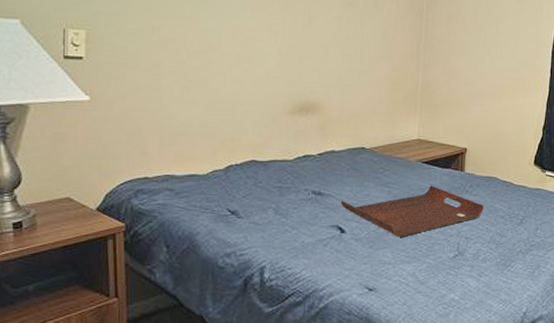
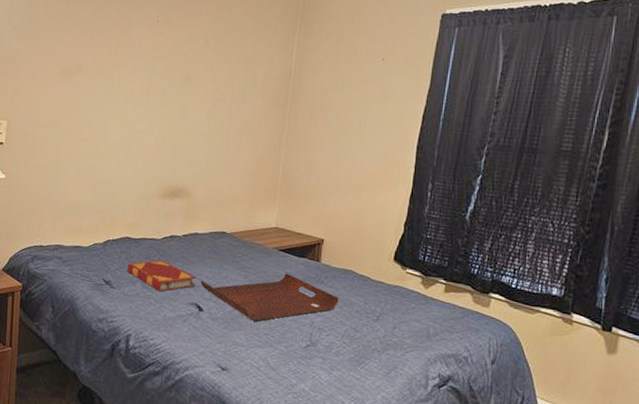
hardback book: none [255,182,336,217] -> present [127,260,197,292]

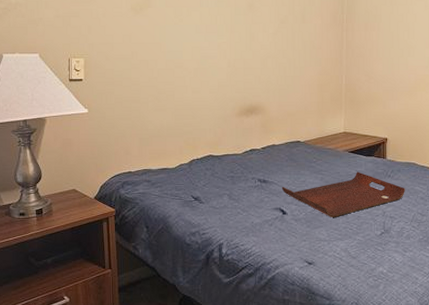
hardback book: present [127,260,197,292] -> none [213,172,278,202]

